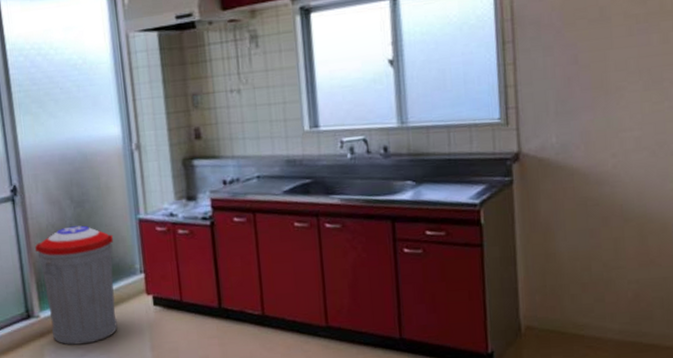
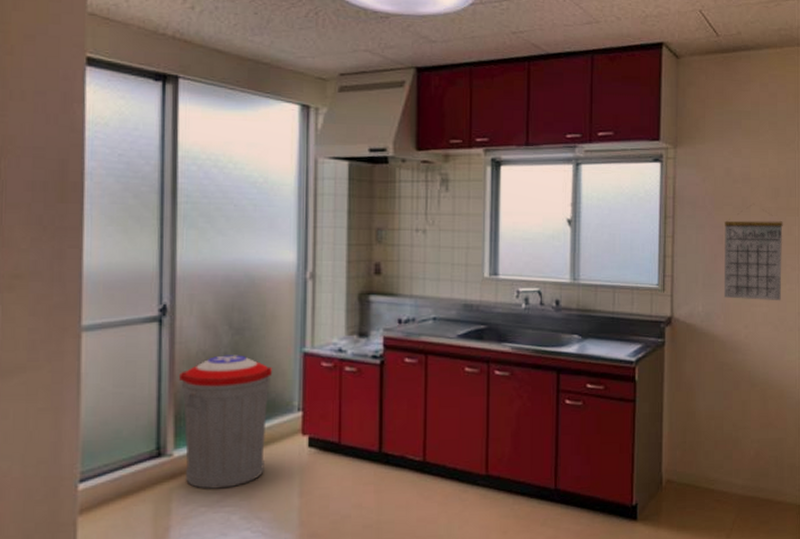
calendar: none [578,15,658,125] -> present [723,205,783,301]

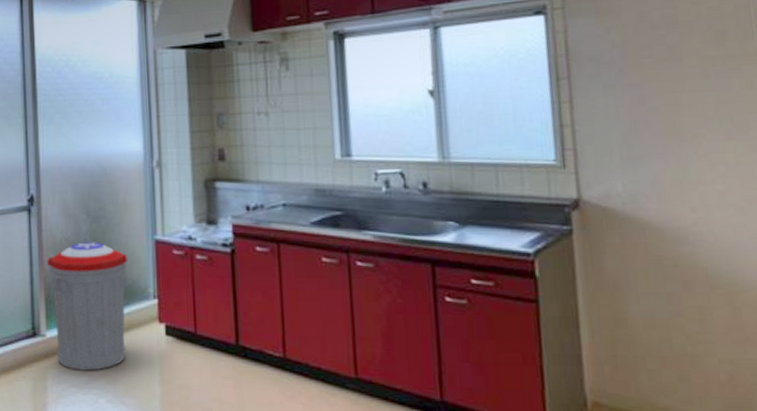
calendar: present [723,205,783,301] -> none [644,55,746,176]

